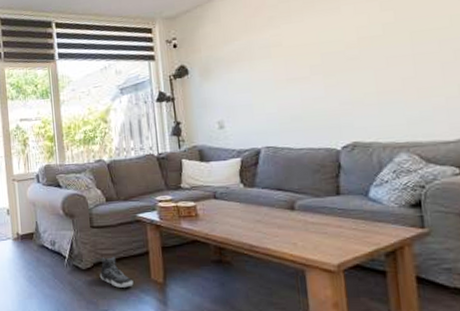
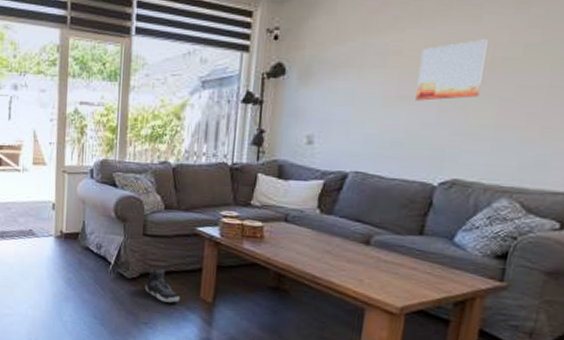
wall art: none [299,24,356,81] -> present [415,39,488,101]

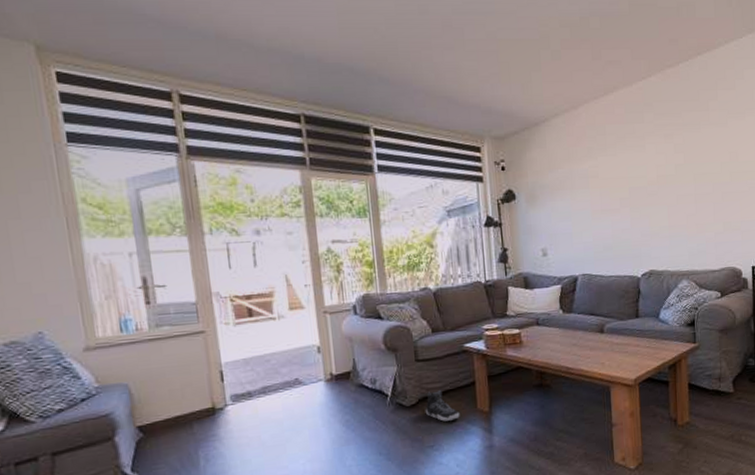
wall art: present [415,39,488,101] -> none [612,162,654,212]

